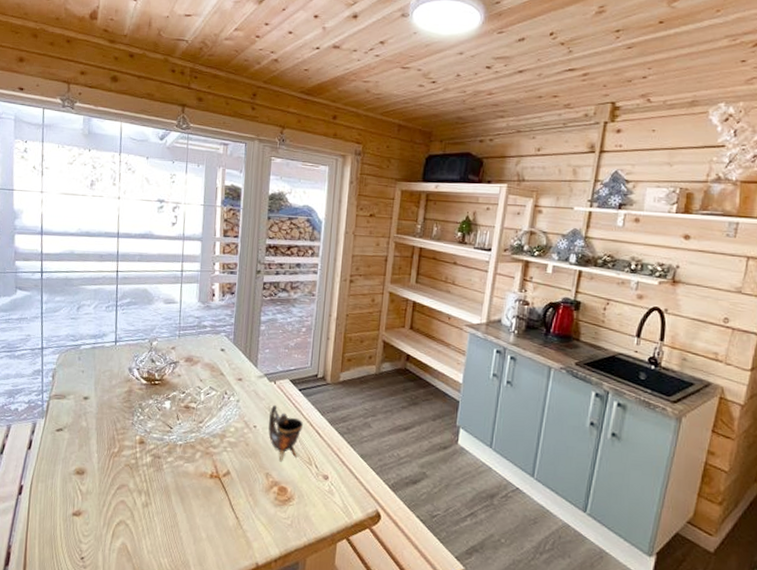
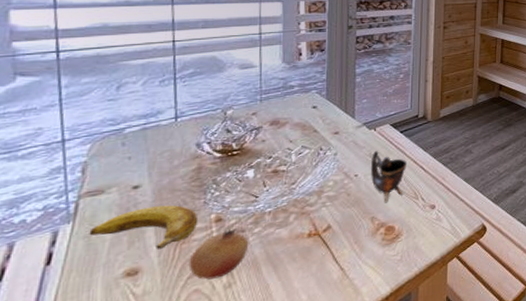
banana: none [54,417,127,457] -> present [89,205,199,249]
fruit: none [118,453,163,496] -> present [188,228,249,280]

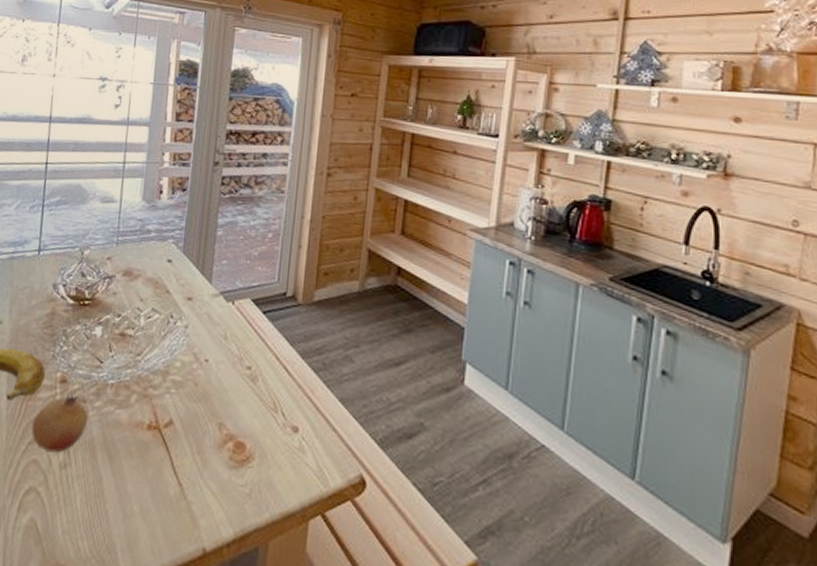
cup: present [371,151,408,203] -> none [223,332,269,408]

